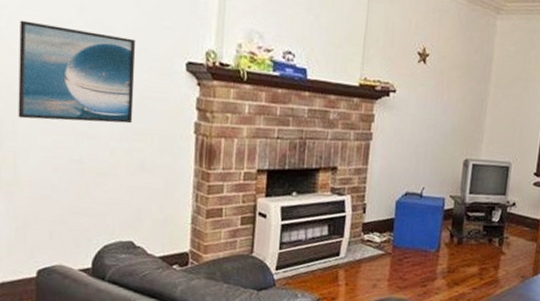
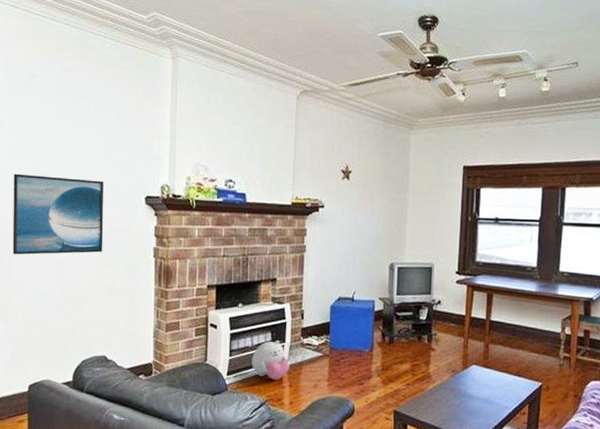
plush toy: none [303,235,347,278] -> present [251,341,289,380]

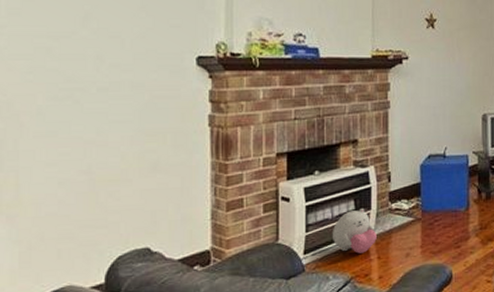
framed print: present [12,173,104,255] -> none [20,37,144,136]

